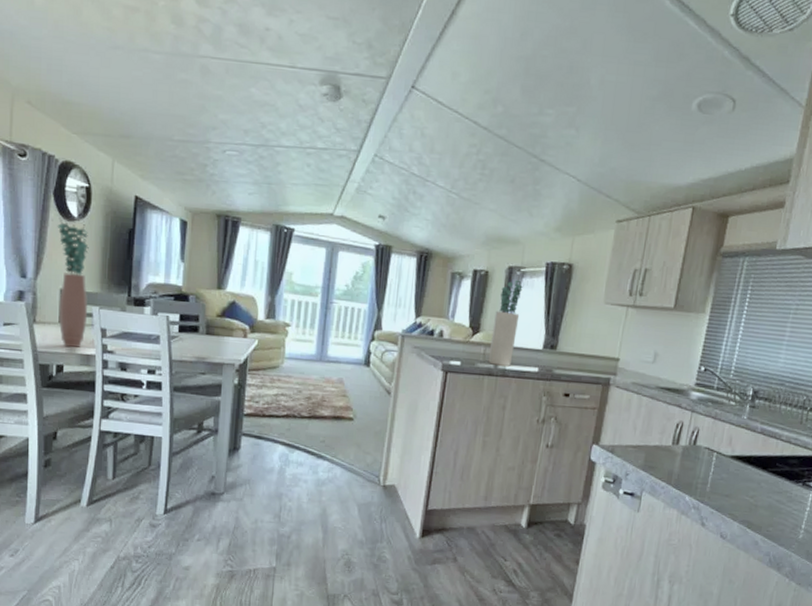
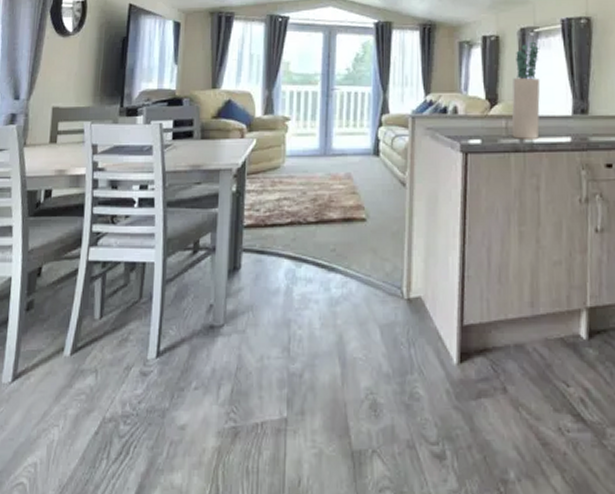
vase: present [57,218,89,348] -> none [49,35,83,169]

